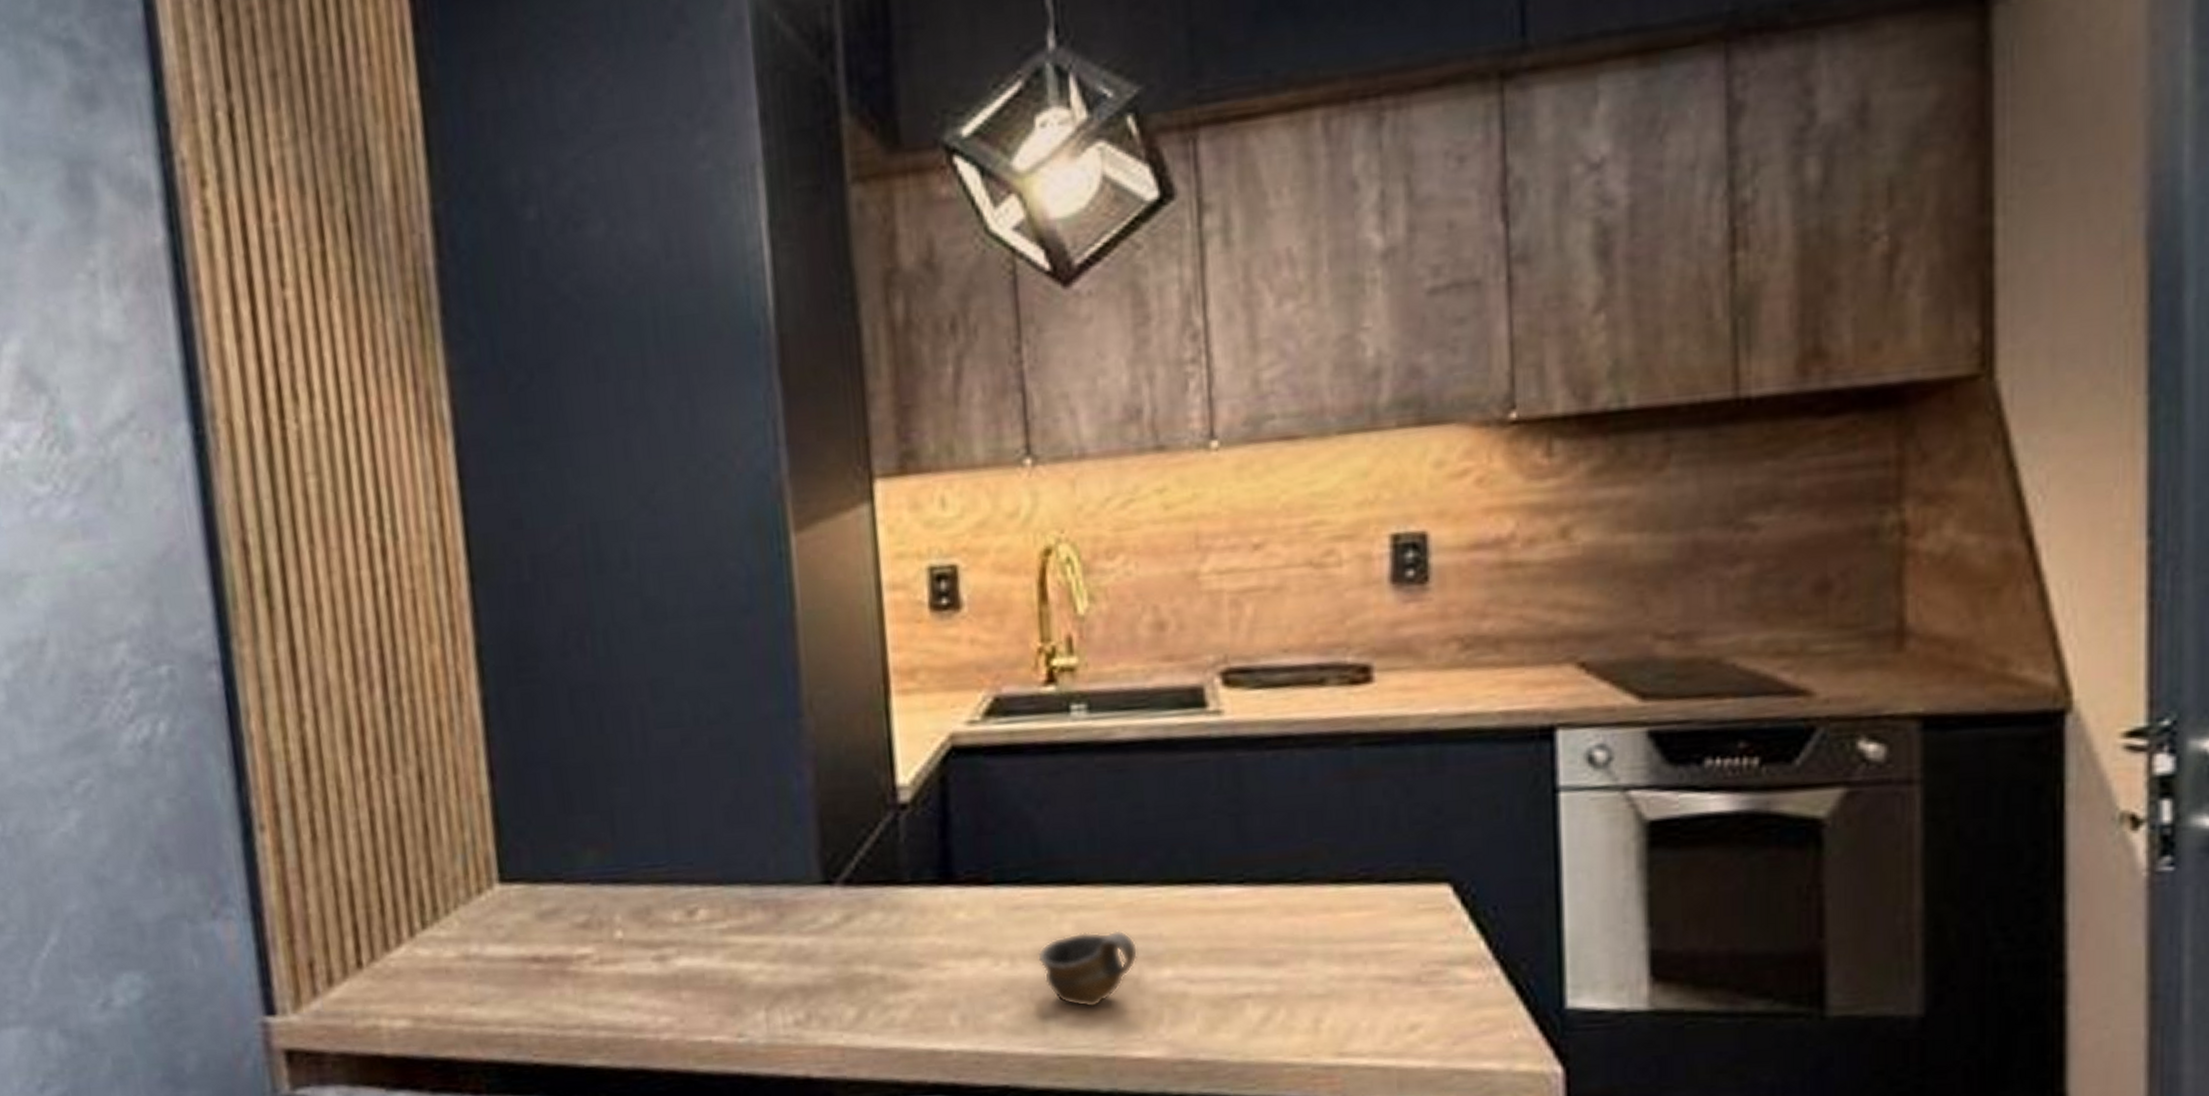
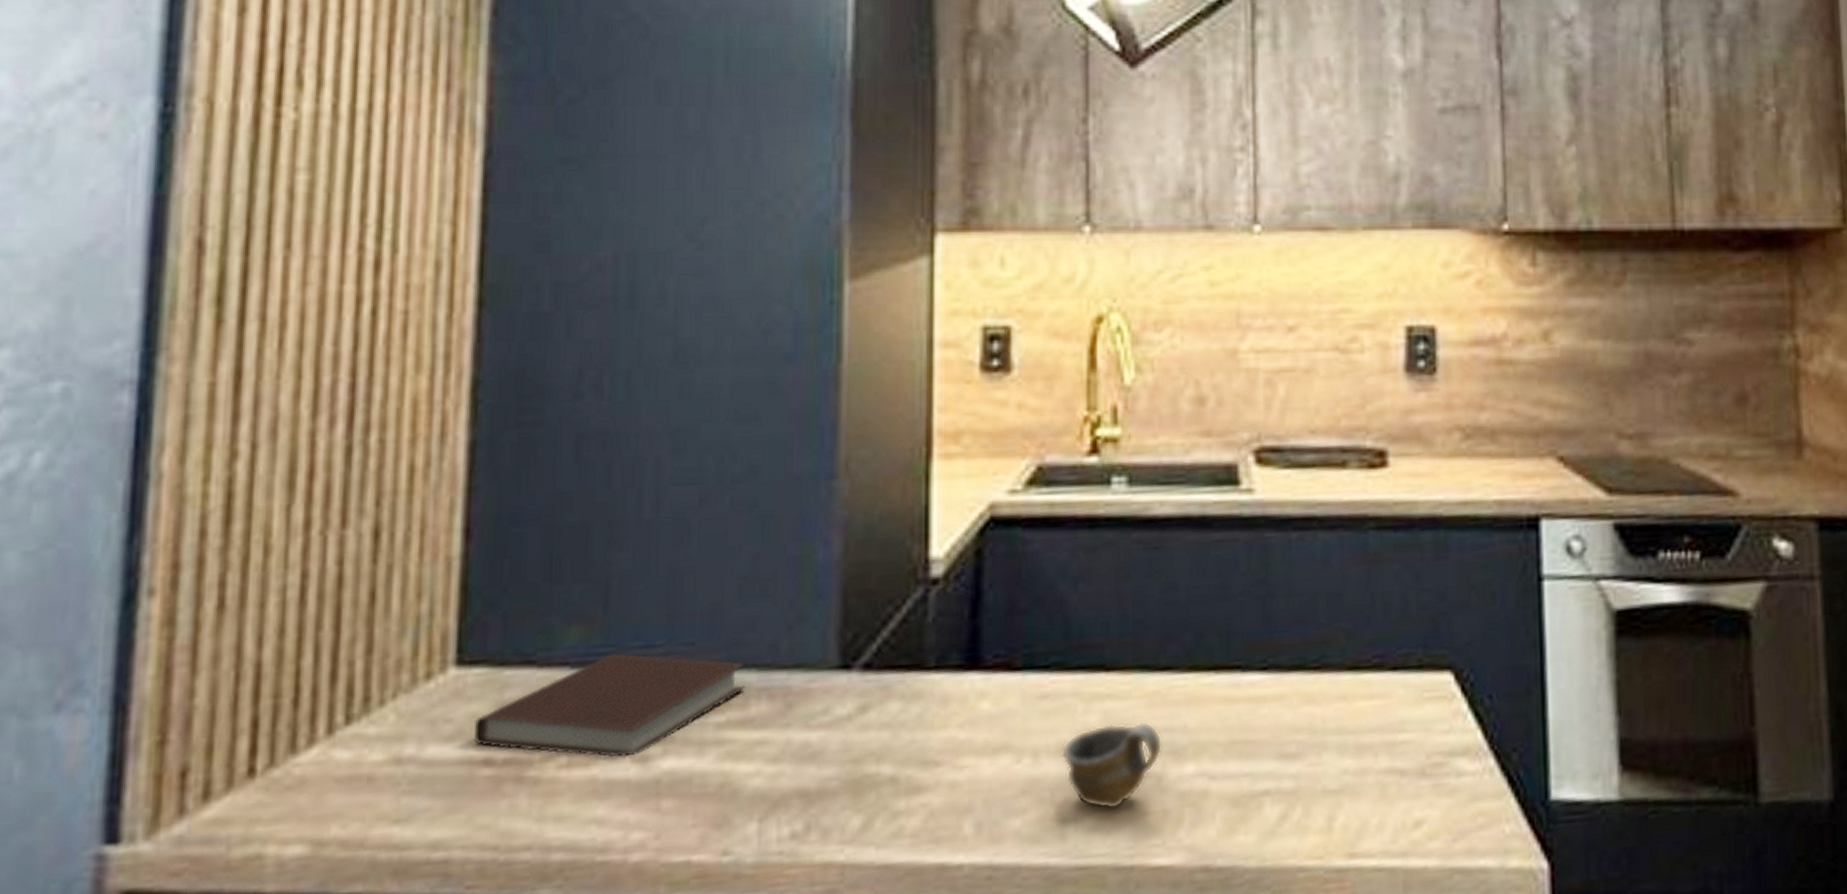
notebook: none [521,872,741,957] -> present [474,653,746,758]

